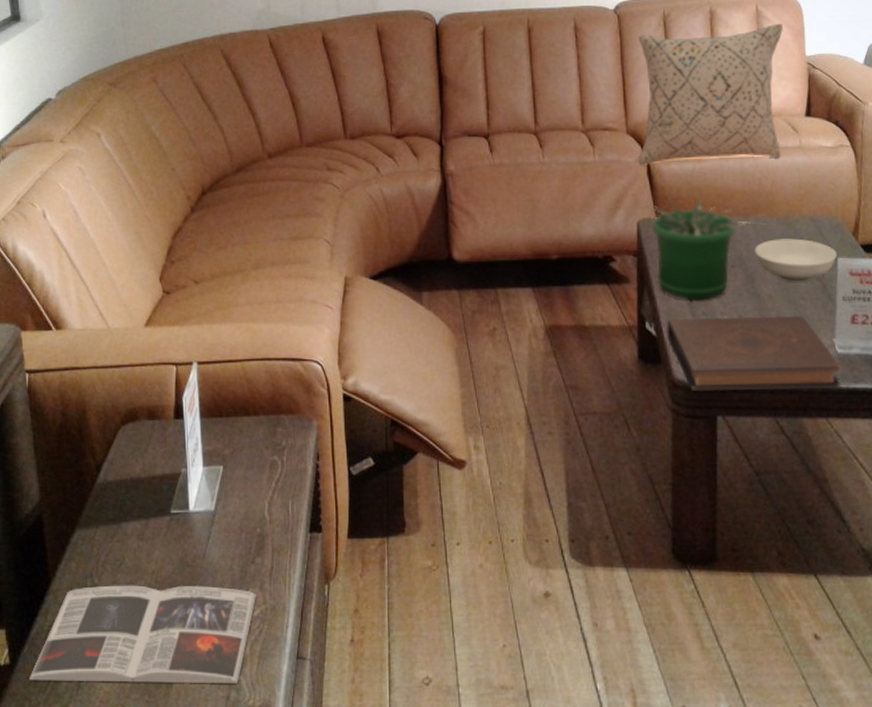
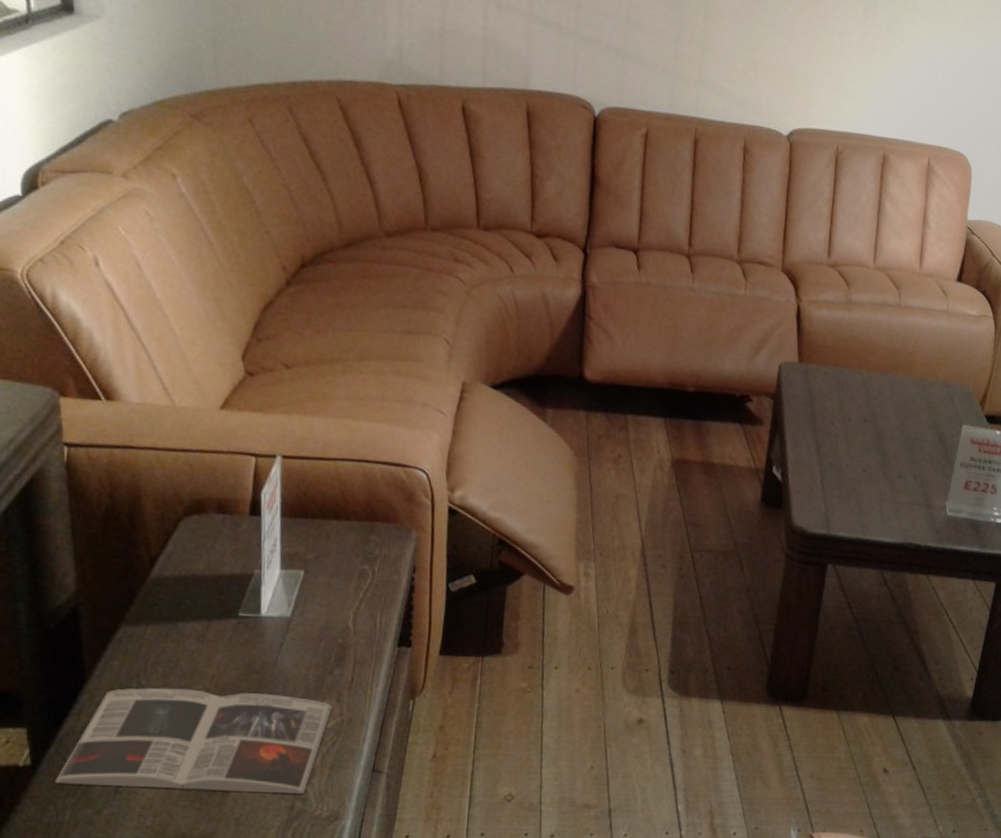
pillow: present [638,23,783,166] -> none [789,167,951,319]
planter: present [641,198,765,300] -> none [786,348,902,451]
book: present [666,315,841,392] -> none [791,466,948,548]
bowl: present [754,238,838,282] -> none [887,399,963,444]

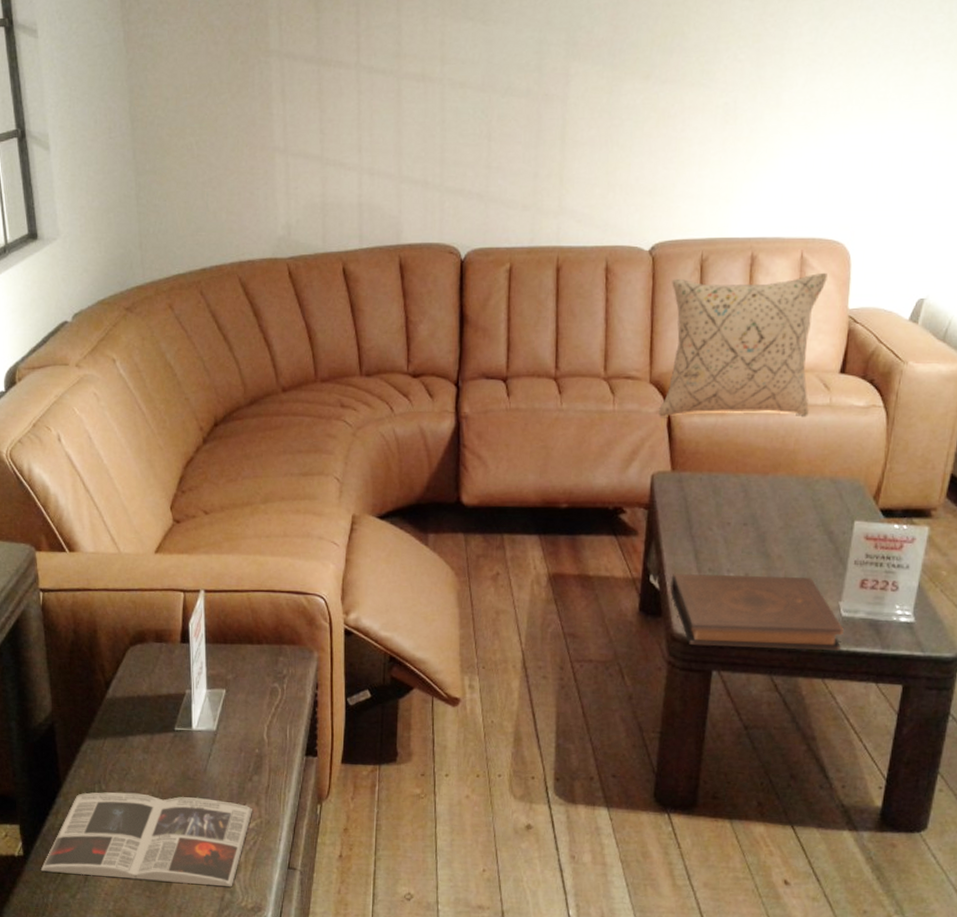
pillow: none [789,167,951,319] -> present [659,272,827,417]
book: none [791,466,948,548] -> present [669,574,844,650]

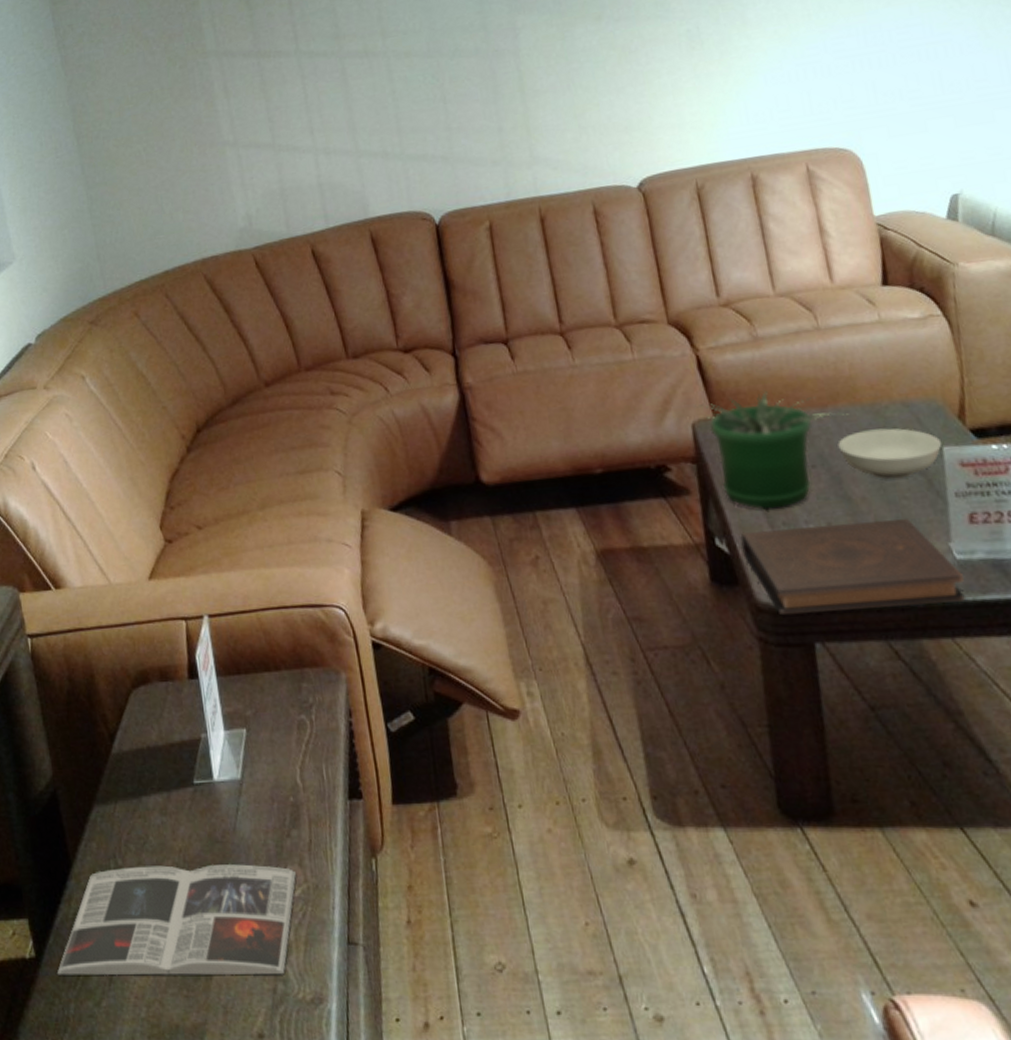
planter: none [658,453,784,557] -> present [695,390,848,510]
pillow: present [659,272,827,417] -> none [669,182,858,360]
bowl: none [769,499,855,544] -> present [837,428,942,480]

